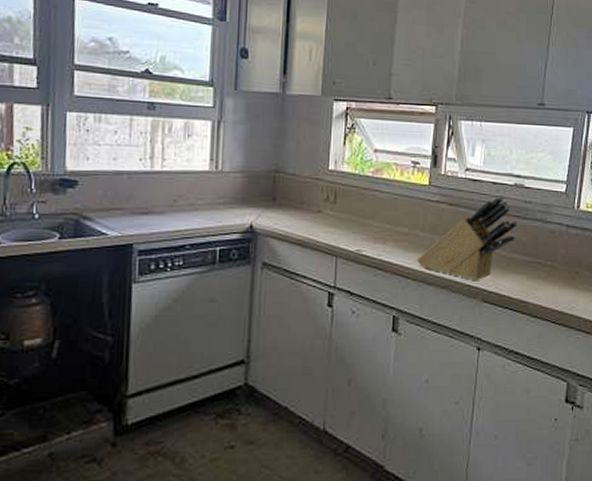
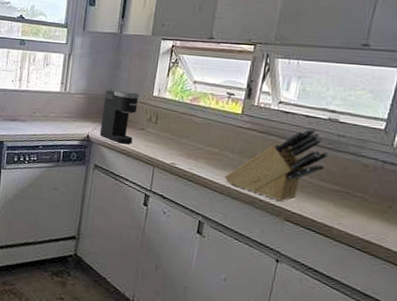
coffee maker: none [266,166,313,232] -> present [99,90,140,144]

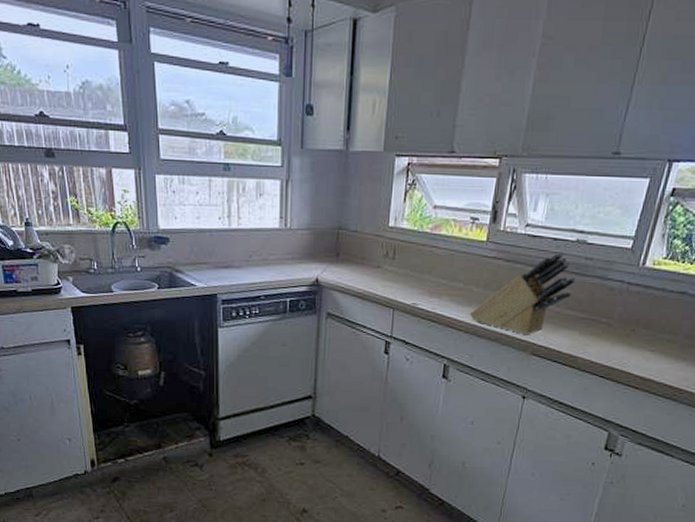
coffee maker: present [99,90,140,144] -> none [330,223,374,286]

